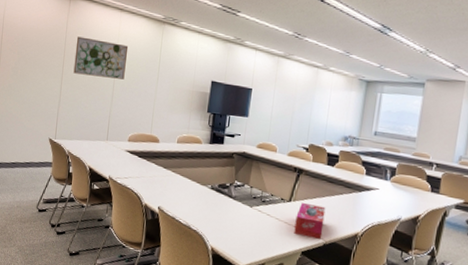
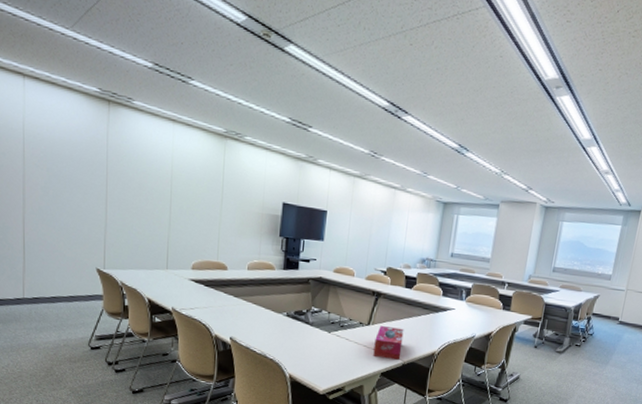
wall art: present [73,36,129,80] -> none [120,151,185,201]

